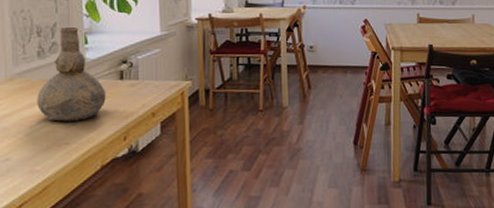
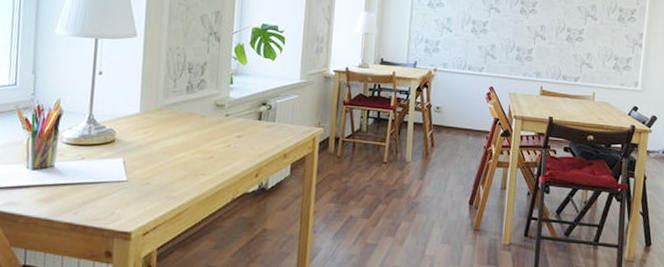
vase: present [37,27,106,122] -> none [180,67,244,154]

